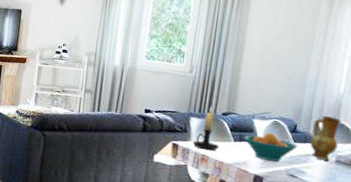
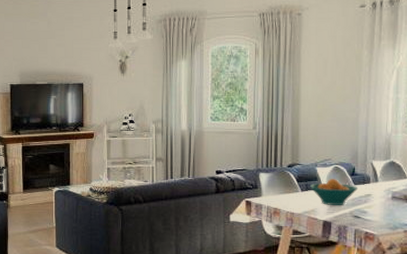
candle holder: present [192,106,220,151] -> none [264,159,289,203]
ceramic jug: present [310,116,341,162] -> none [368,156,392,199]

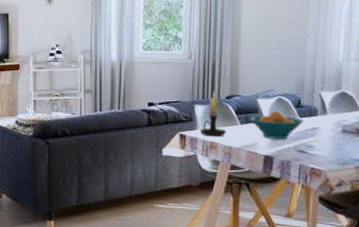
candle holder: none [264,159,289,203] -> present [199,91,227,137]

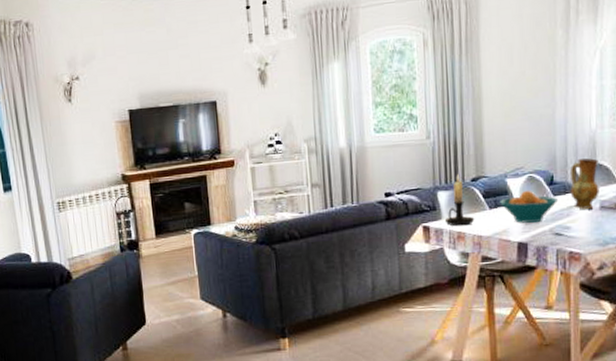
ceramic jug: none [315,87,343,132] -> present [570,158,599,210]

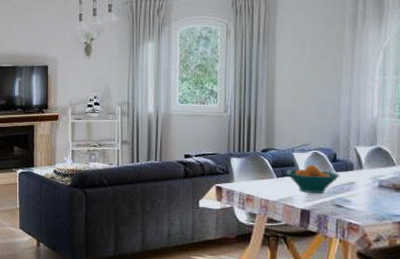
candle holder: present [444,173,475,226] -> none [236,144,263,190]
ceramic jug: present [570,158,599,210] -> none [351,142,378,187]

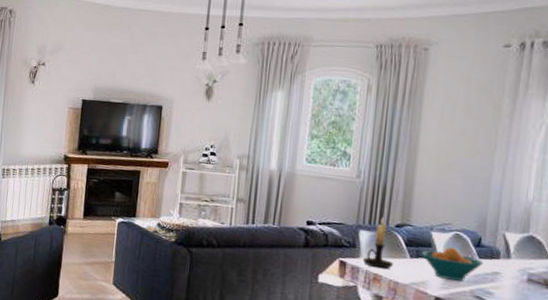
candle holder: none [236,144,263,190] -> present [362,216,394,270]

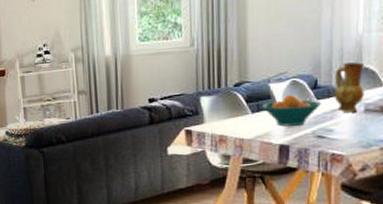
candle holder: present [362,216,394,270] -> none [206,79,237,130]
ceramic jug: none [497,227,531,281] -> present [334,62,364,113]

